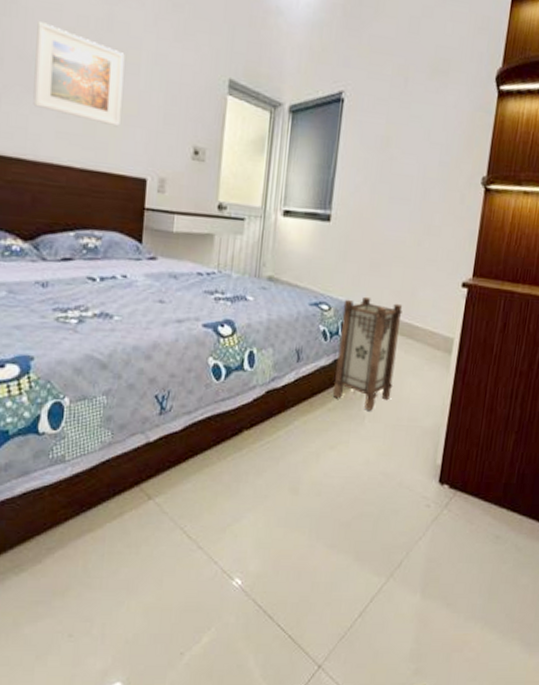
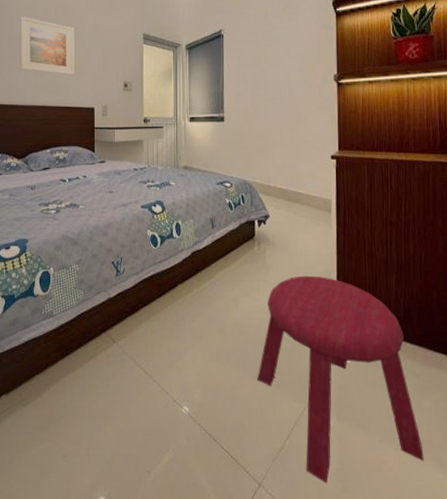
stool: none [332,429,513,664] -> present [257,275,424,483]
lantern: present [333,296,403,411] -> none [241,173,288,262]

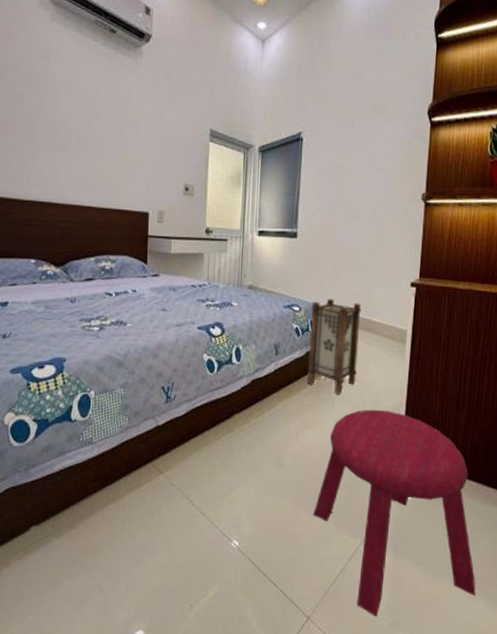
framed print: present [20,16,75,76] -> none [60,96,129,173]
lantern: none [241,173,288,262] -> present [307,298,362,394]

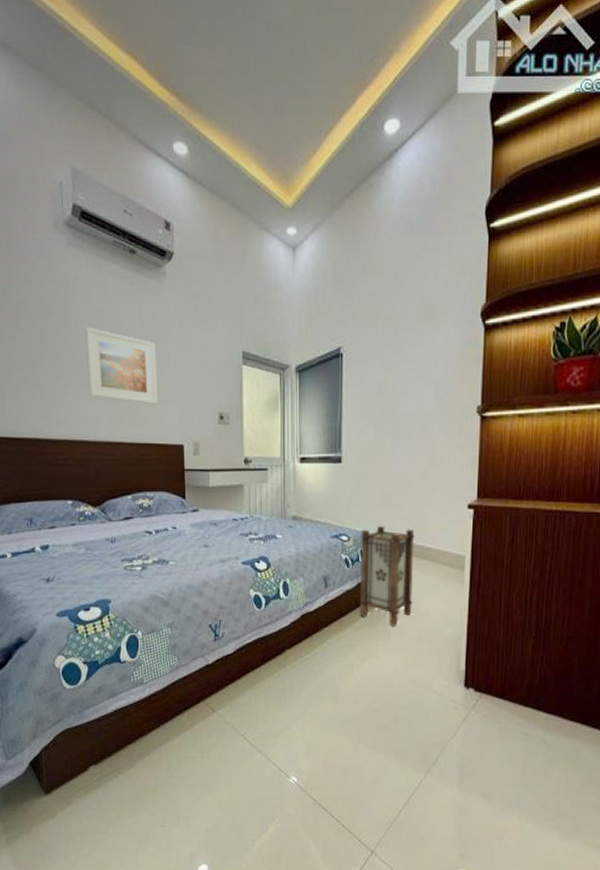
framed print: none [60,96,129,173] -> present [85,326,158,405]
stool: present [313,409,476,617] -> none [373,640,548,850]

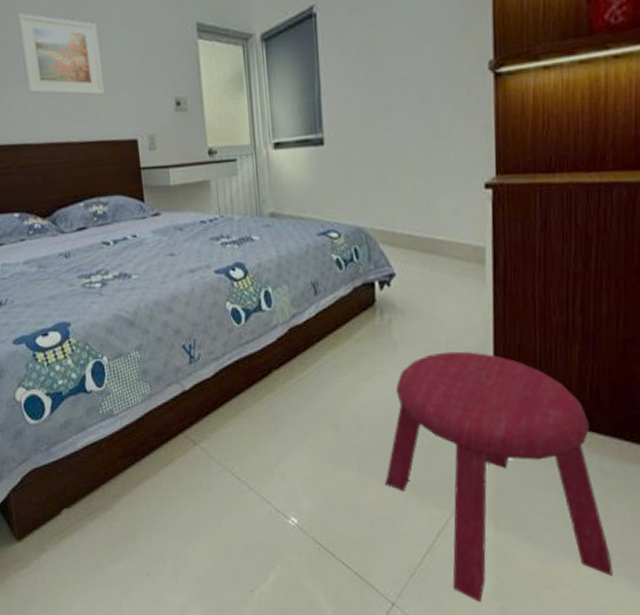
lantern: present [360,525,415,626] -> none [353,216,424,337]
stool: none [373,640,548,850] -> present [385,351,613,602]

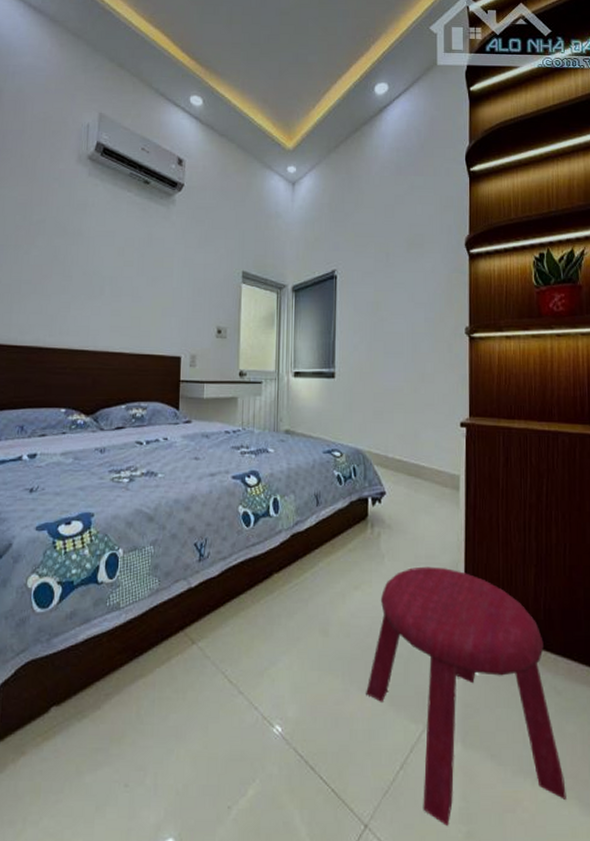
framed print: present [17,12,104,96] -> none [93,245,161,318]

